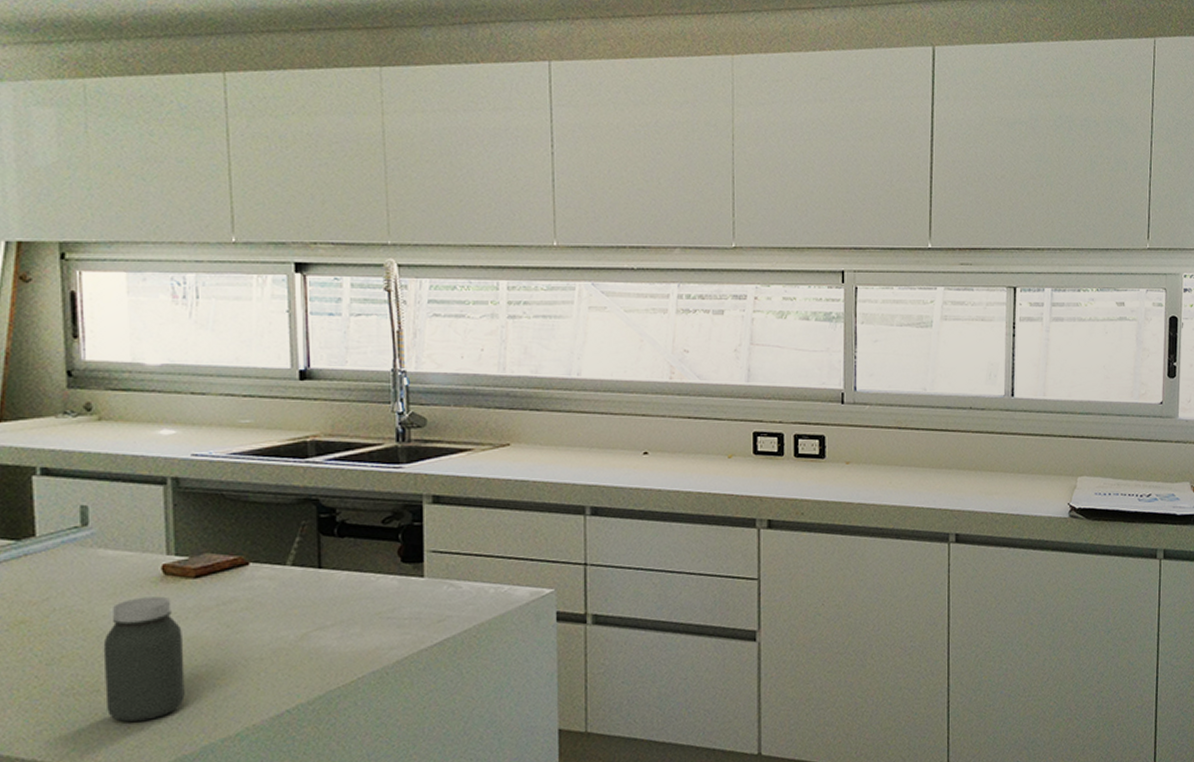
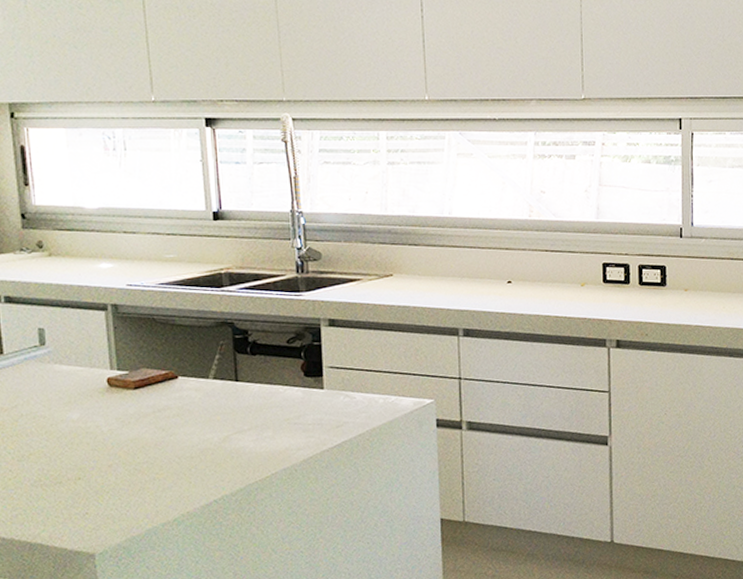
jar: present [103,596,185,722] -> none [62,404,131,509]

